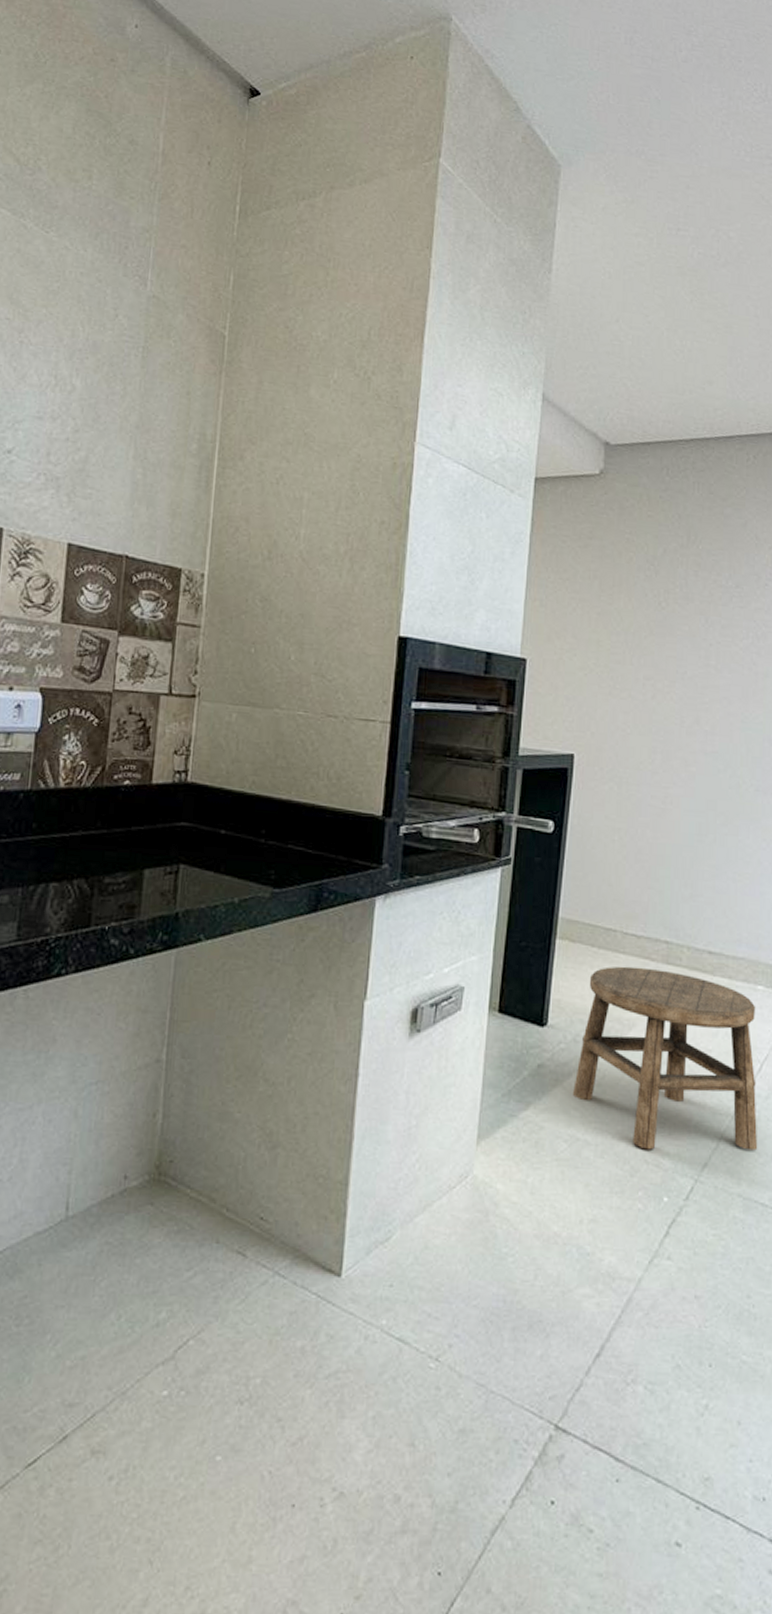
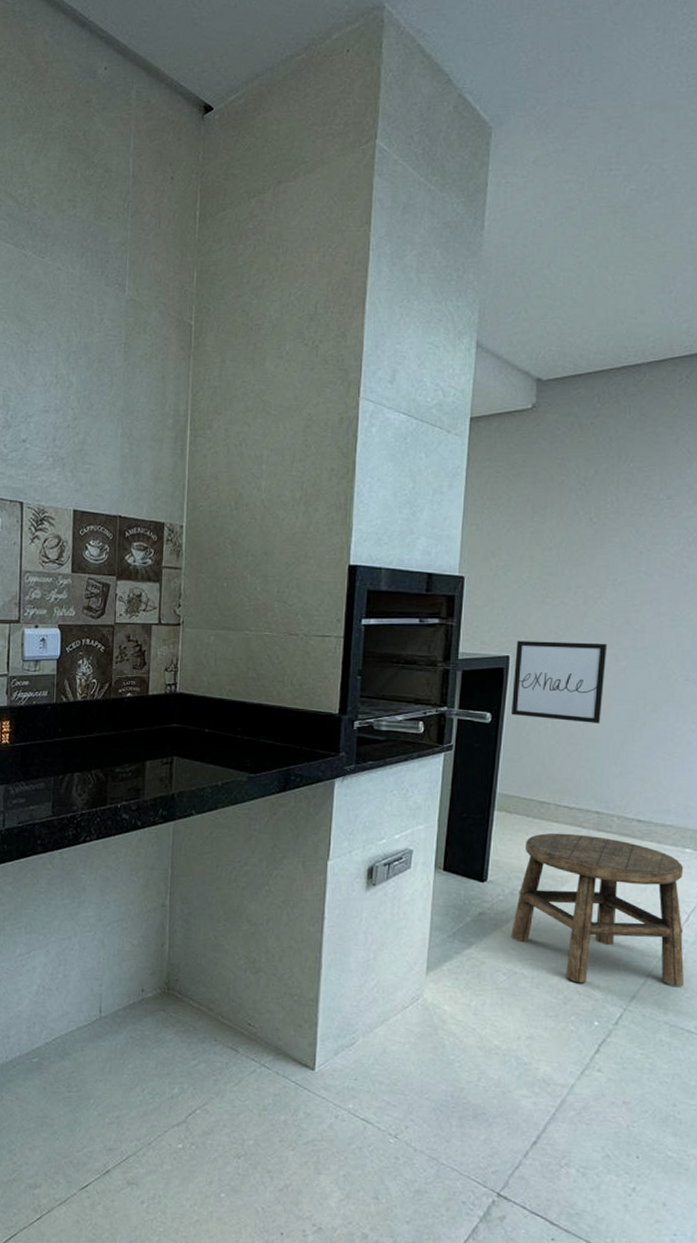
wall art: none [575,737,677,837] -> present [510,640,608,724]

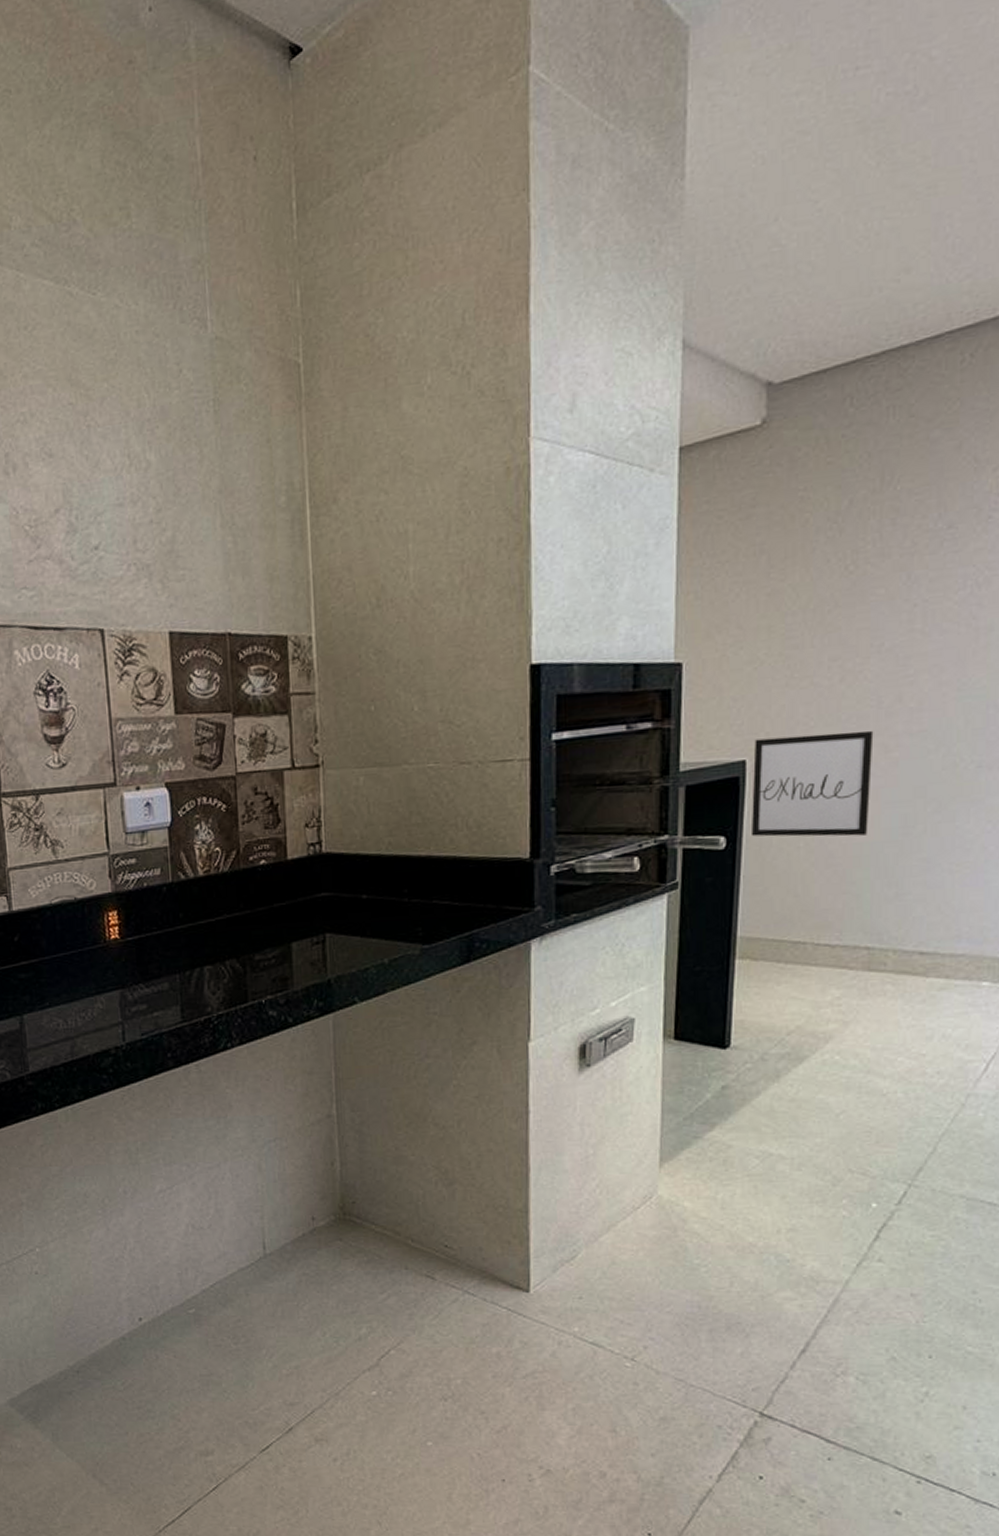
stool: present [511,833,685,987] -> none [763,977,984,1159]

